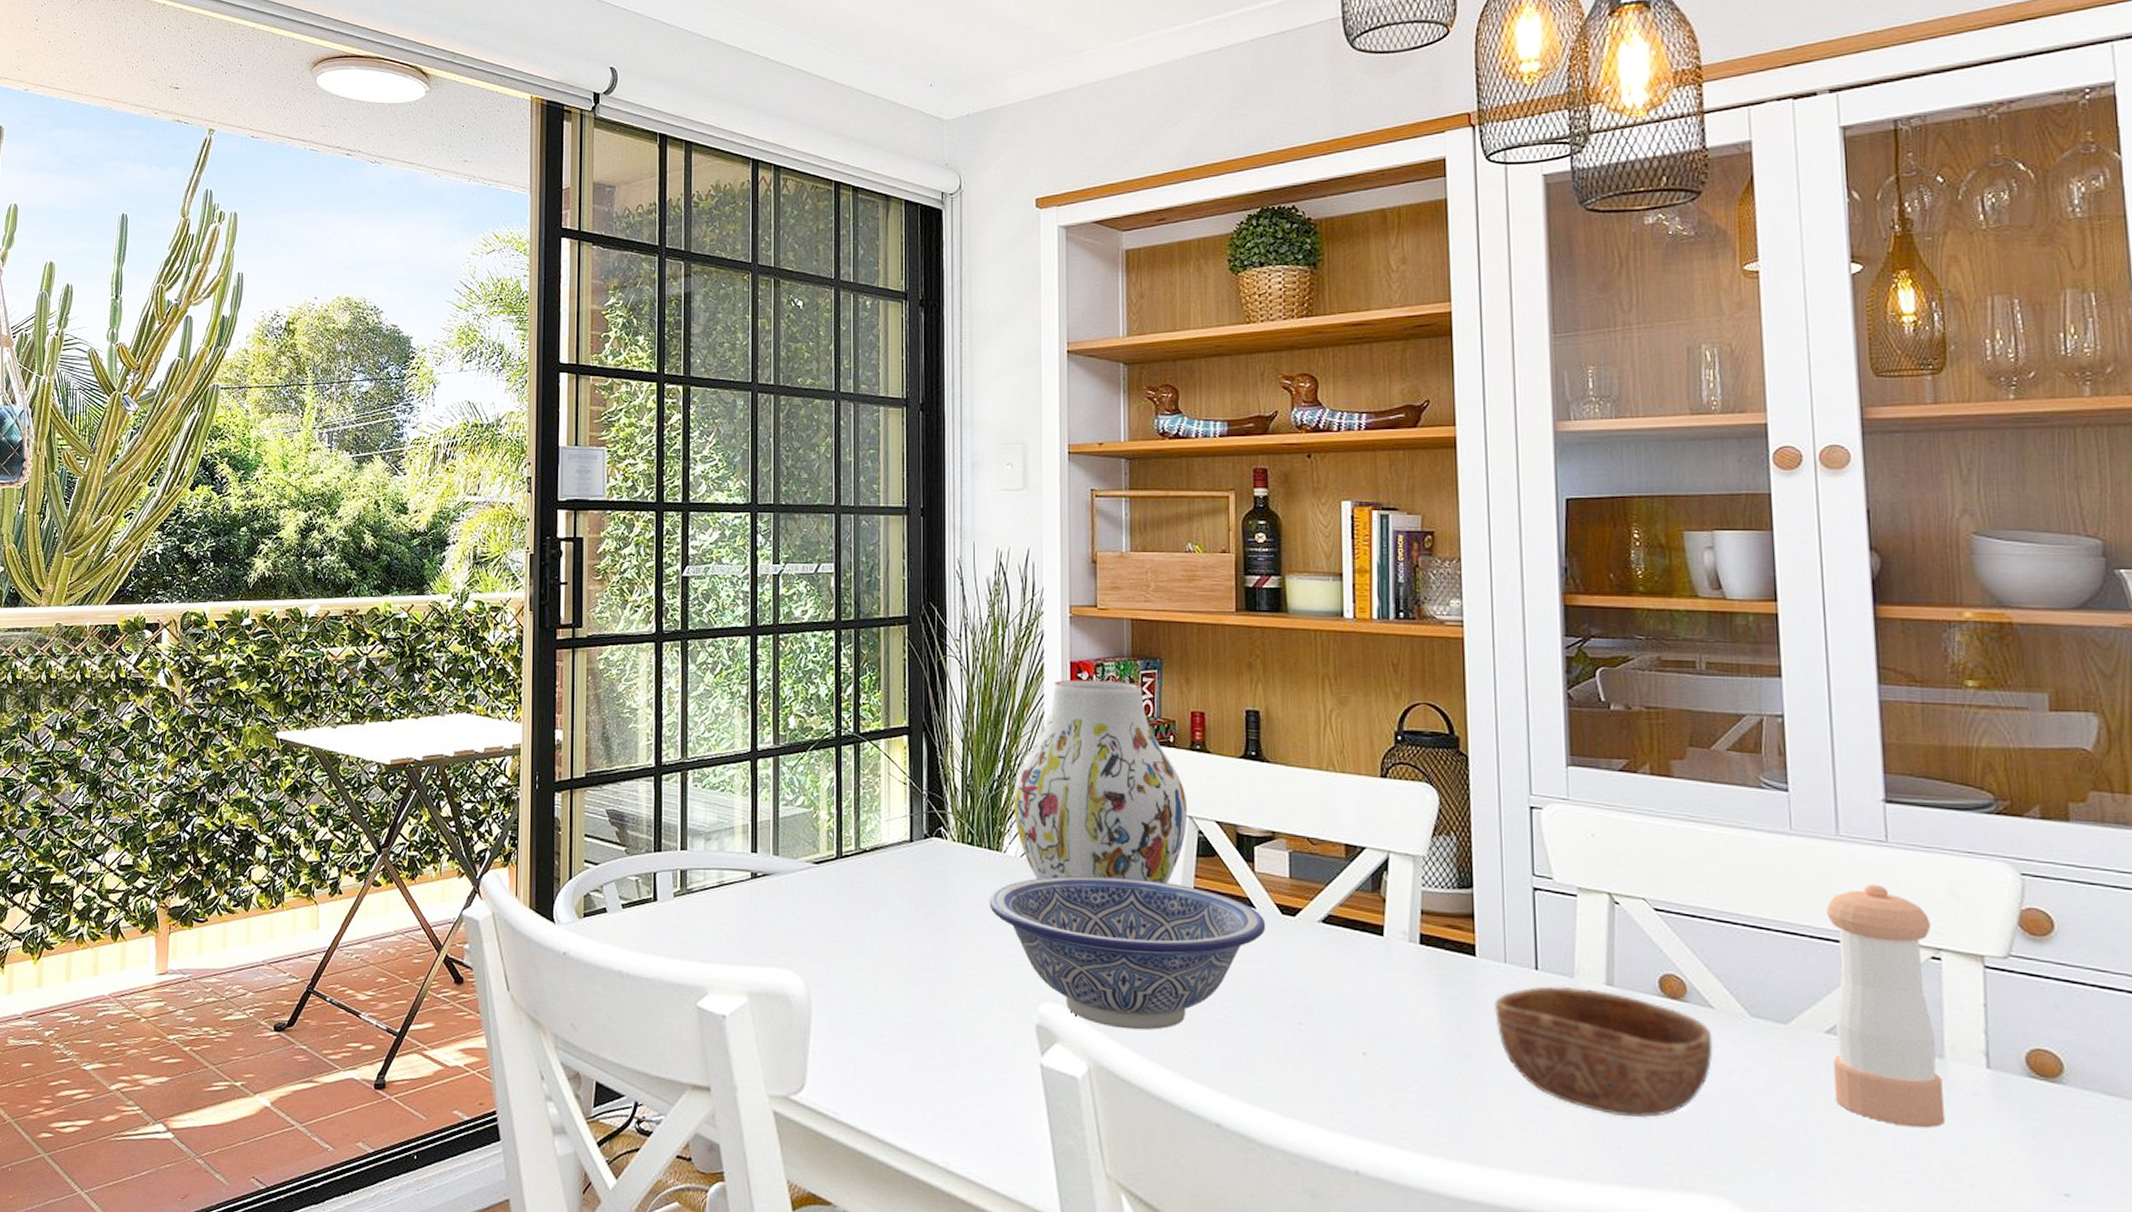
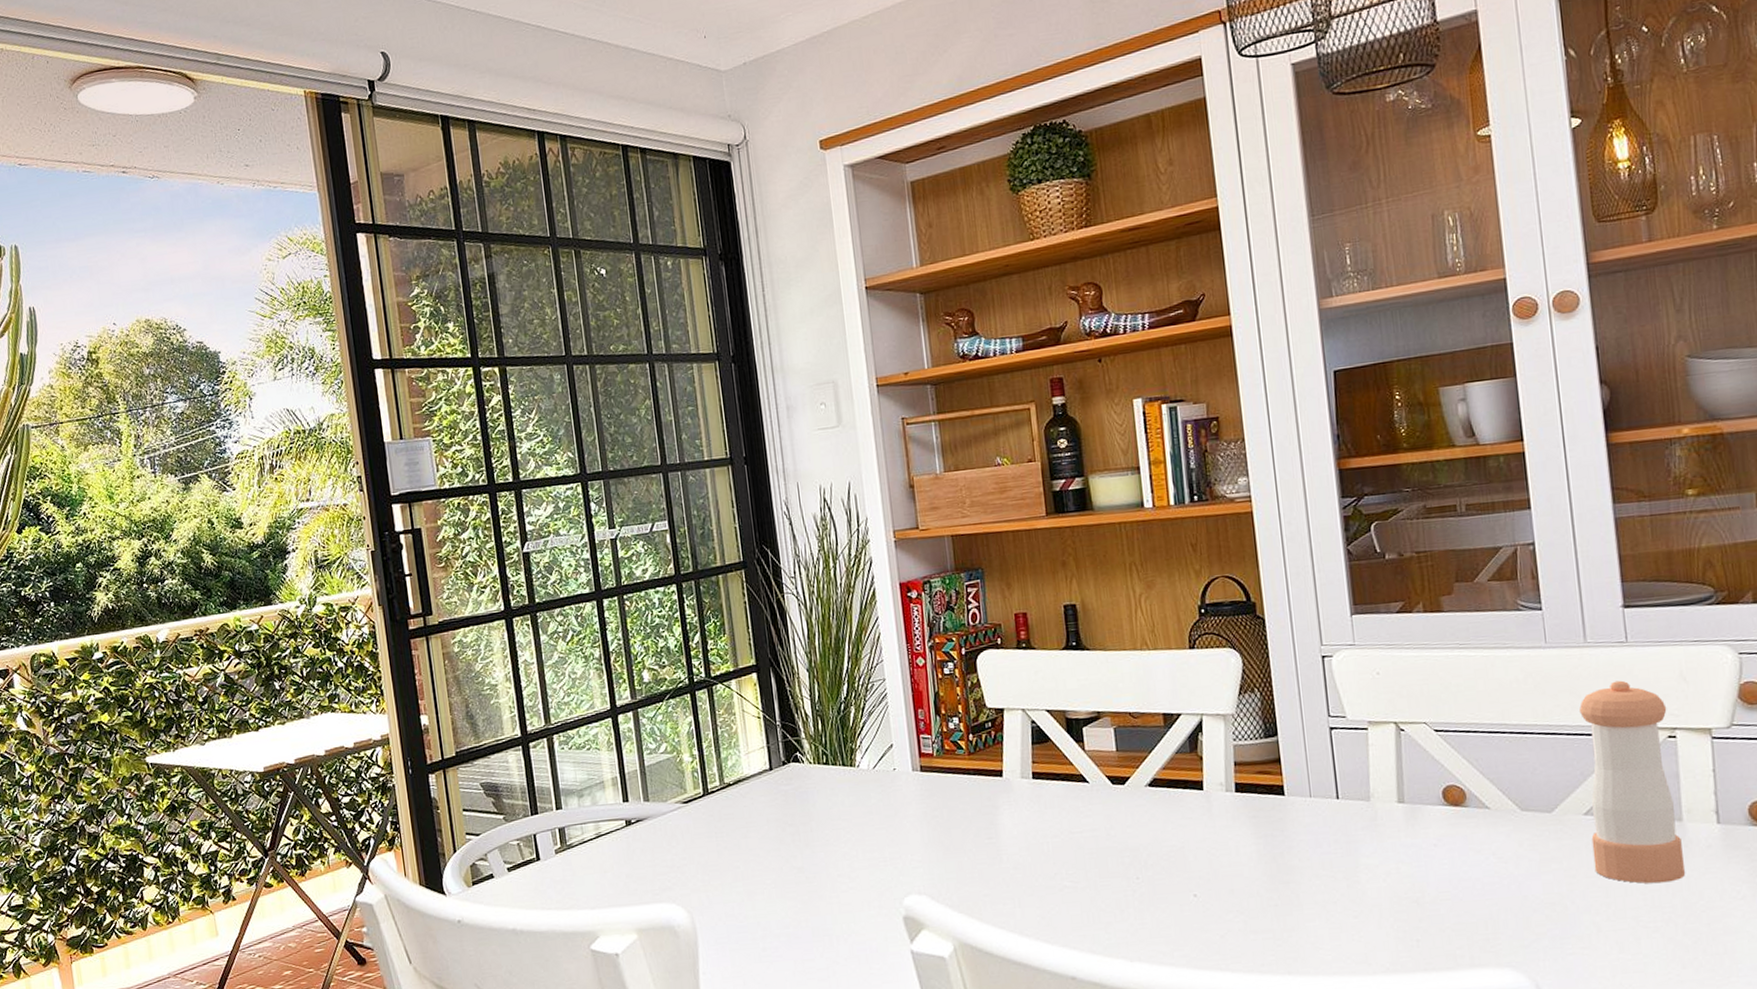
decorative bowl: present [989,875,1266,1031] -> none [848,771,1100,908]
vase: present [1013,679,1188,884] -> none [860,594,1021,788]
bowl: present [1493,985,1713,1118] -> none [1303,808,1492,915]

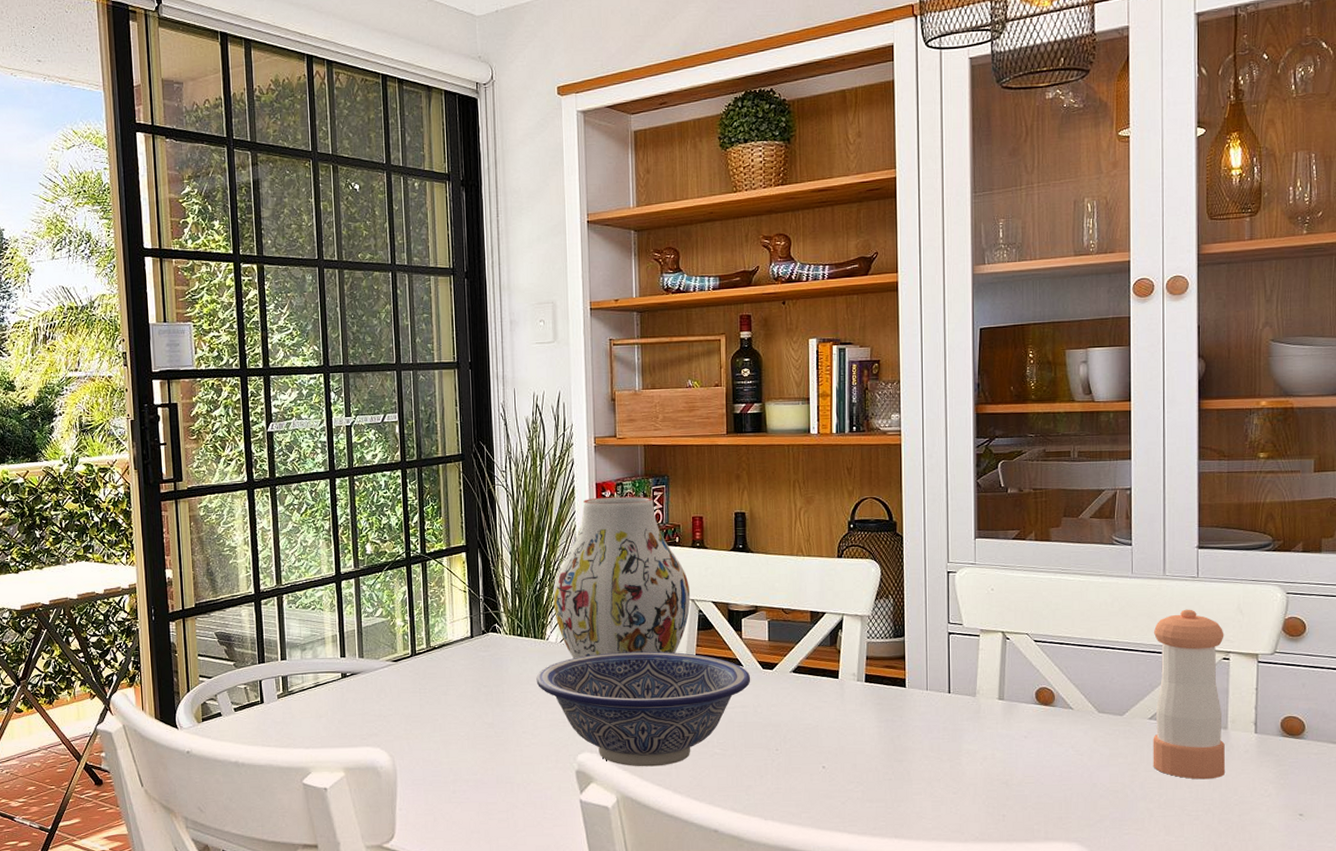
decorative bowl: none [848,771,1100,908] -> present [536,651,751,767]
vase: none [860,594,1021,788] -> present [553,496,691,659]

